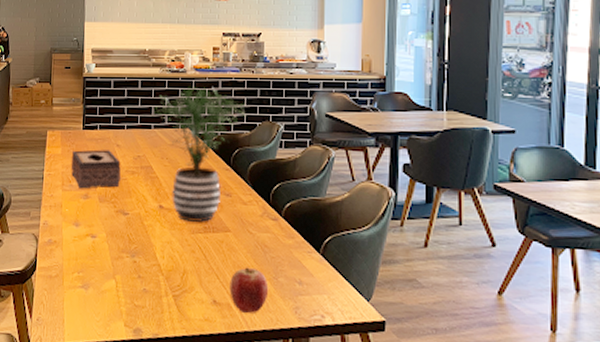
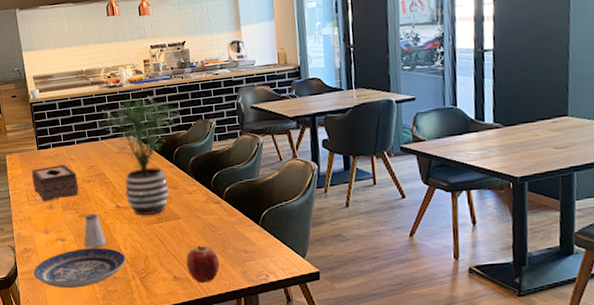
plate: none [54,250,161,297] -> present [33,247,126,289]
saltshaker: none [116,210,142,251] -> present [84,213,106,248]

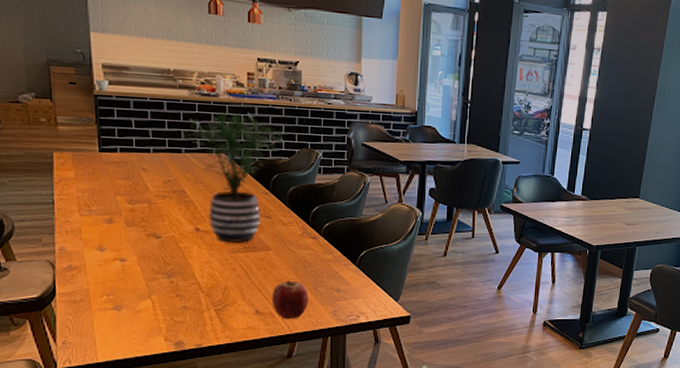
tissue box: present [31,164,79,202] -> none [87,173,150,214]
plate: present [33,247,126,289] -> none [78,272,201,316]
saltshaker: present [84,213,106,248] -> none [150,234,179,272]

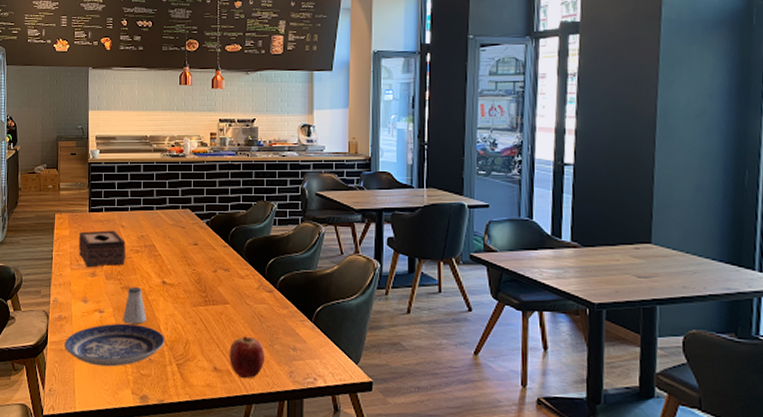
plate: none [78,272,201,316] -> present [64,323,165,367]
tissue box: none [87,173,150,214] -> present [78,230,126,268]
saltshaker: none [150,234,179,272] -> present [123,286,147,324]
potted plant: present [183,110,283,243] -> none [155,169,241,296]

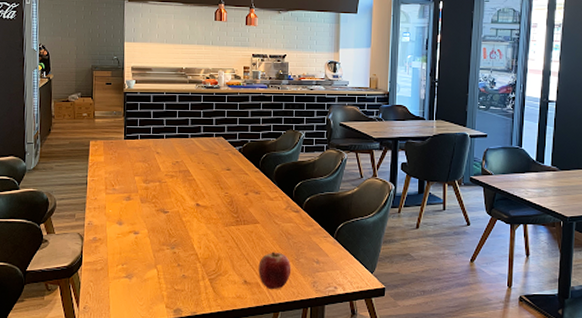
plate: present [64,323,165,367] -> none [99,243,198,284]
tissue box: present [78,230,126,268] -> none [113,157,161,192]
saltshaker: present [123,286,147,324] -> none [157,209,181,244]

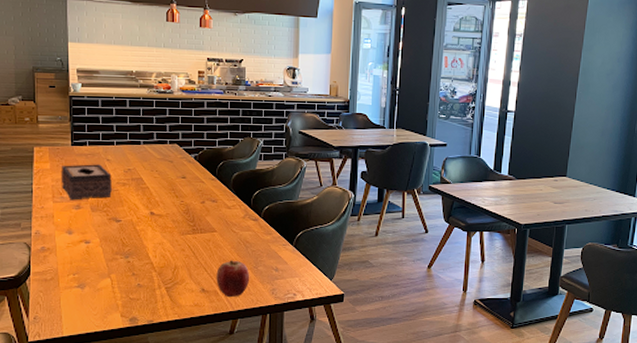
tissue box: none [113,157,161,192] -> present [61,164,112,200]

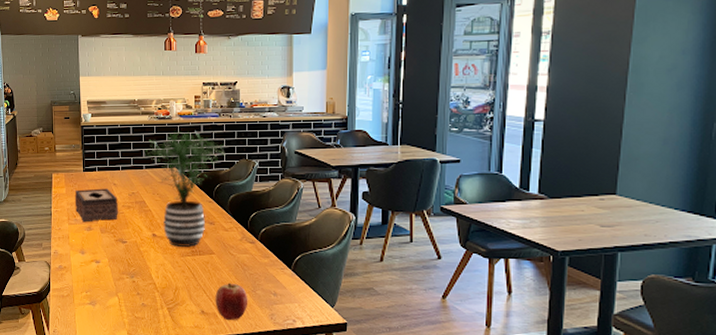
potted plant: none [142,105,228,225] -> present [144,130,224,247]

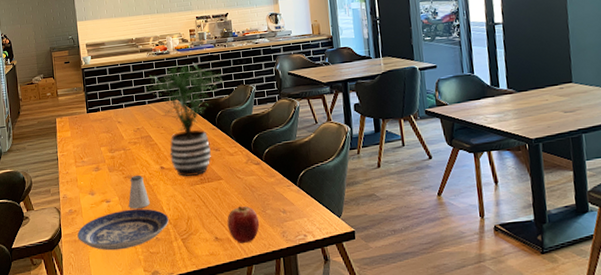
plate: none [65,272,157,311] -> present [77,208,169,251]
tissue box: present [74,188,118,223] -> none [80,127,125,163]
saltshaker: none [117,239,139,273] -> present [128,174,150,209]

